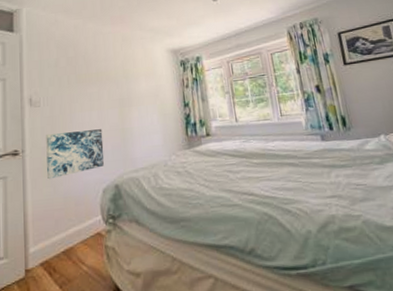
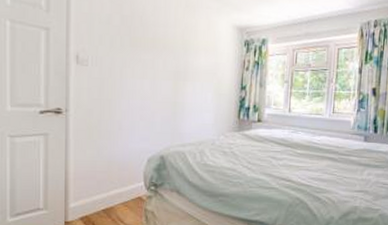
wall art: present [46,129,104,180] -> none [92,97,153,142]

